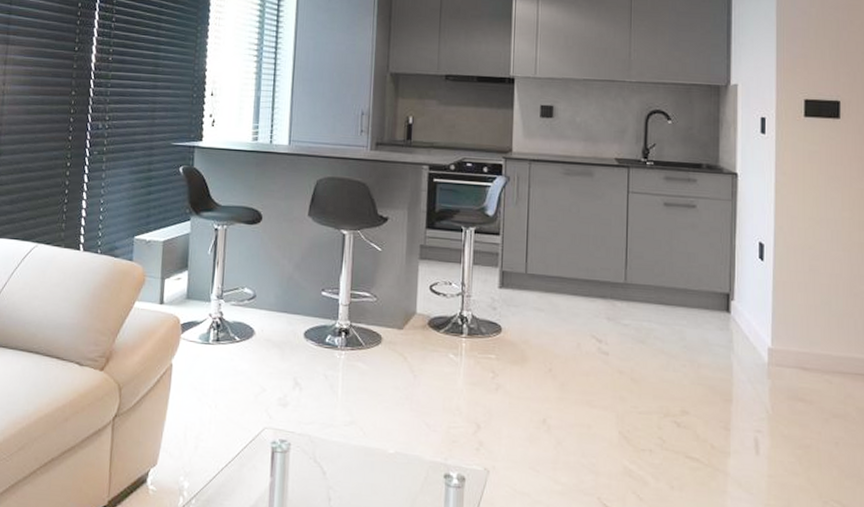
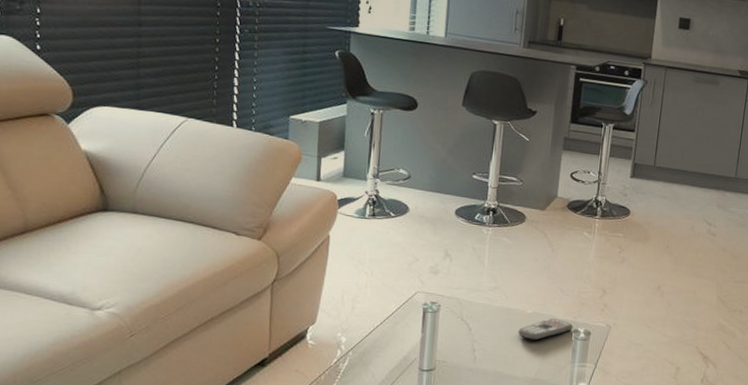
remote control: none [379,459,444,488] -> present [518,318,574,341]

